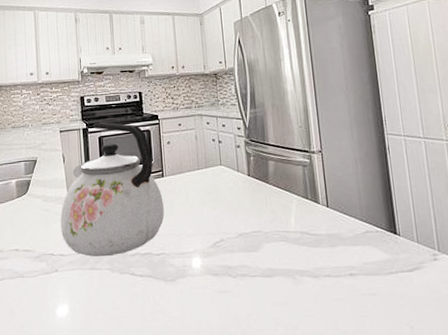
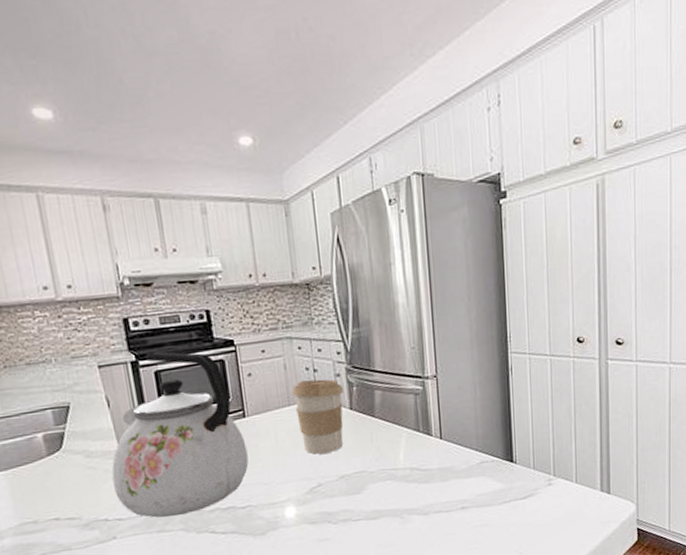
coffee cup: none [201,149,242,213] -> present [292,379,344,454]

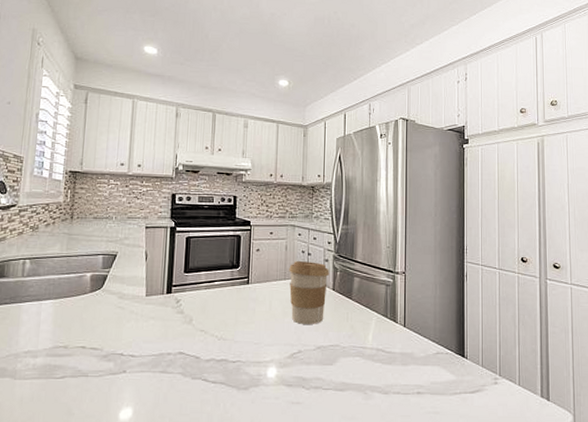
kettle: present [111,351,249,518] -> none [134,222,246,361]

